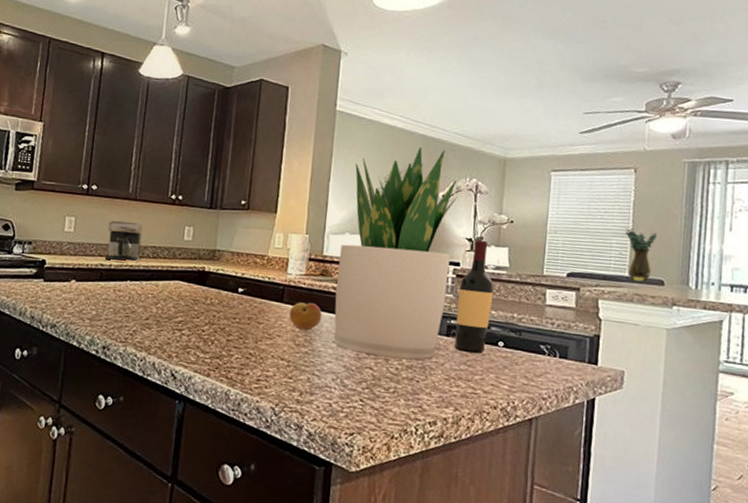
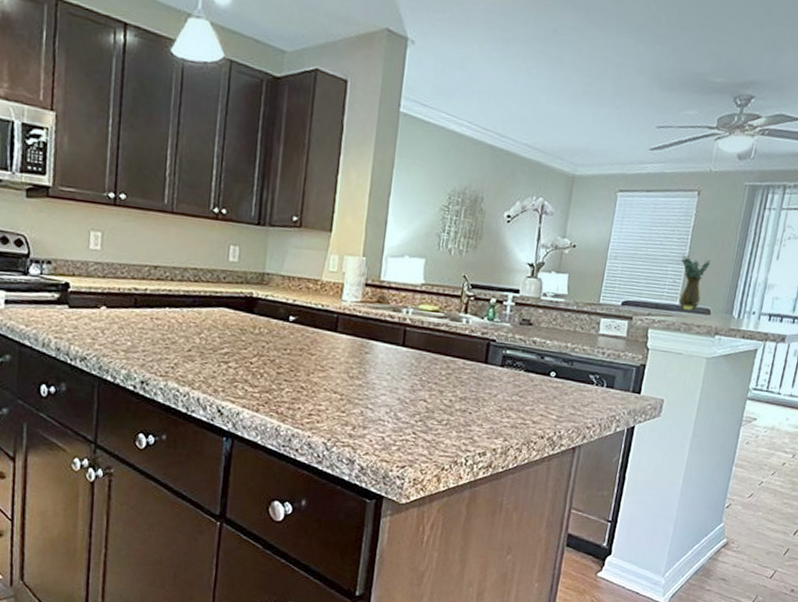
coffee maker: present [104,221,143,264] -> none [138,237,182,288]
fruit: present [289,302,322,331] -> none [343,331,378,362]
planter: present [334,147,459,360] -> none [389,160,524,392]
wine bottle: present [454,240,494,355] -> none [508,265,552,385]

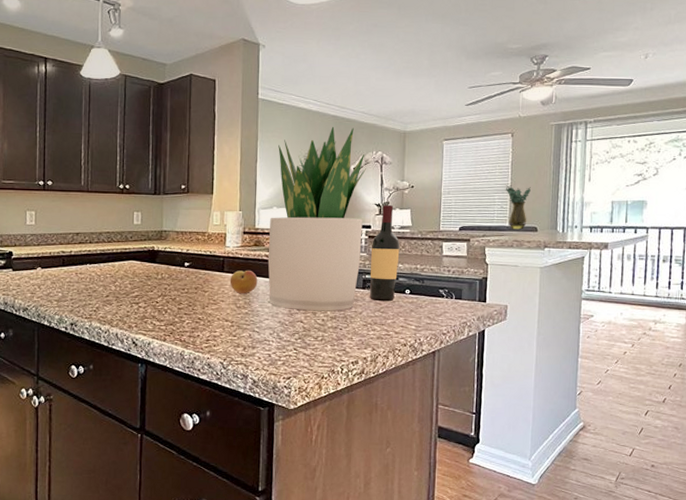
fruit: none [343,331,378,362] -> present [229,270,258,294]
planter: none [389,160,524,392] -> present [267,127,367,312]
wine bottle: none [508,265,552,385] -> present [370,204,400,302]

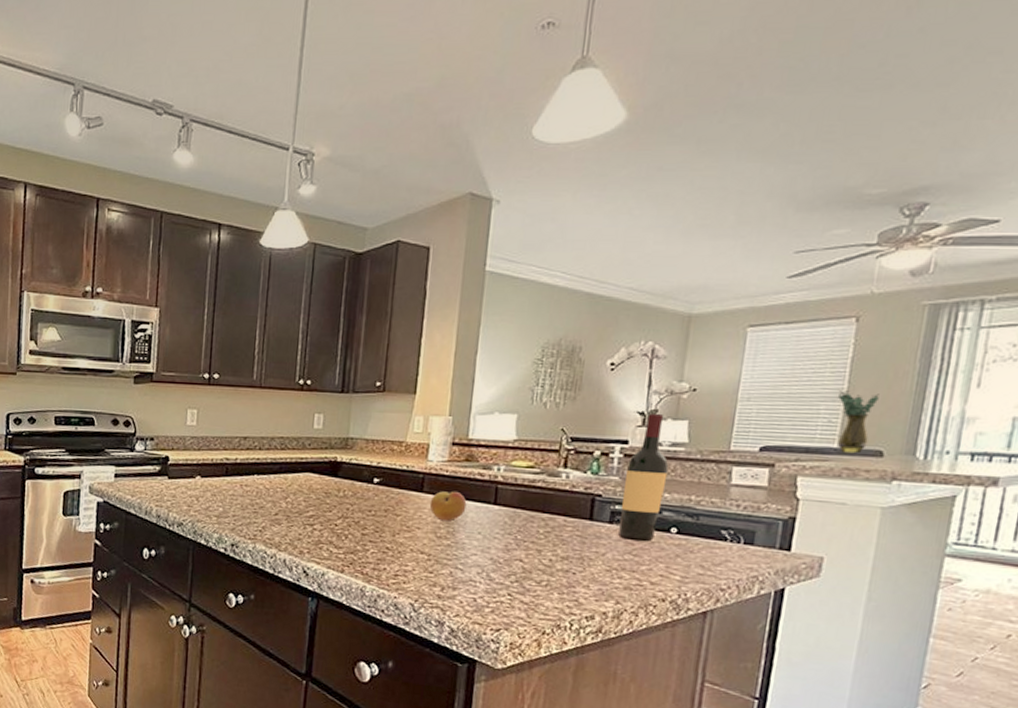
planter: present [267,127,367,312] -> none [480,308,630,551]

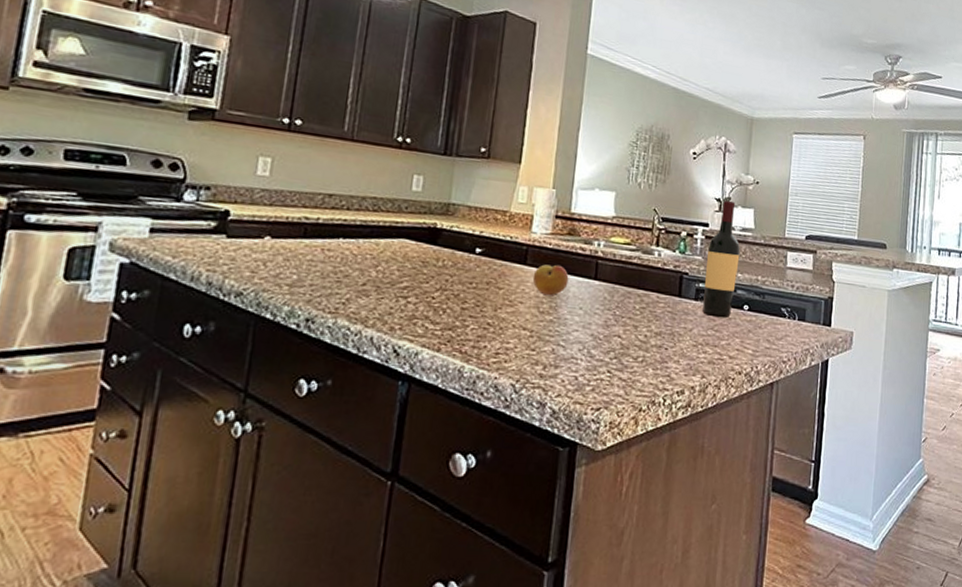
vase: present [838,390,879,454] -> none [856,193,881,246]

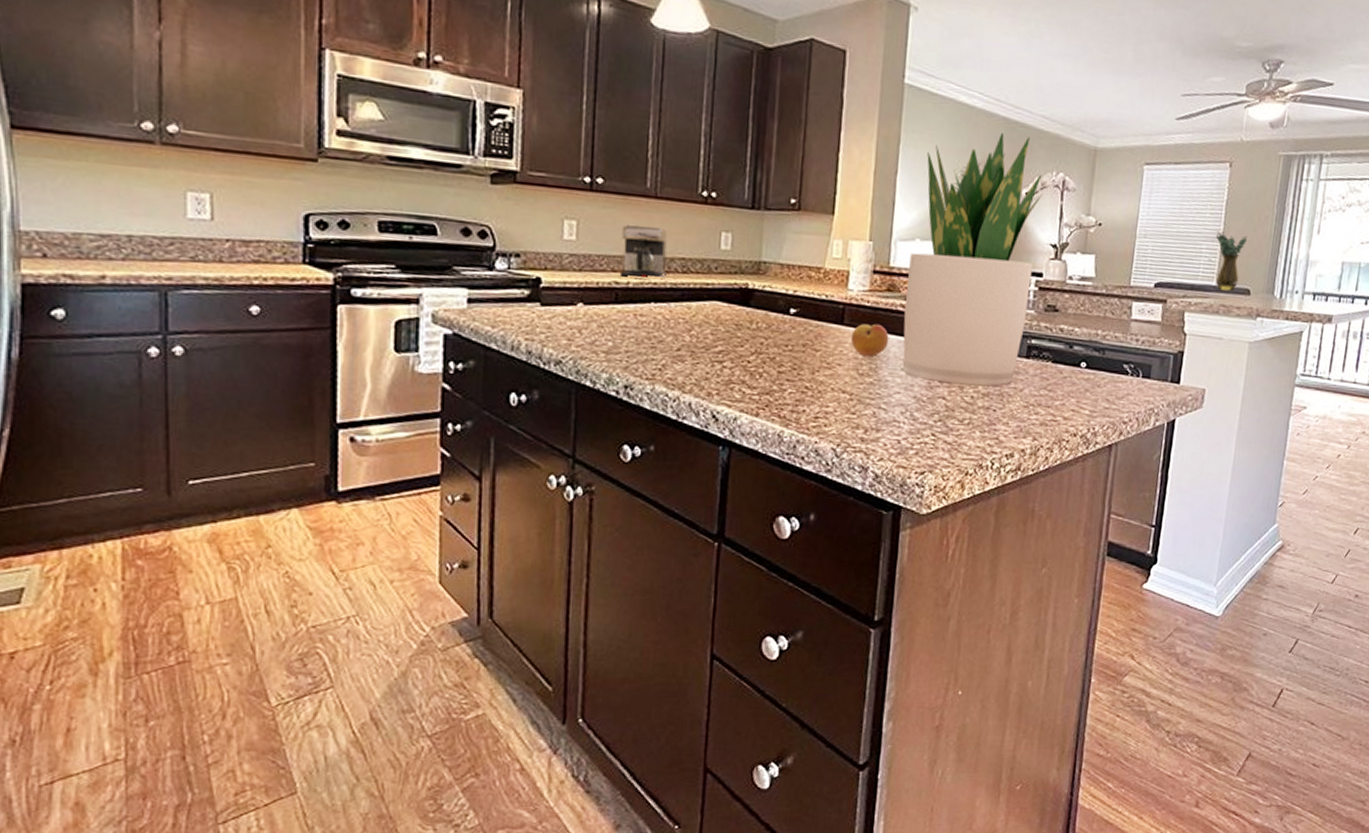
coffee maker: none [310,164,361,217] -> present [619,225,667,281]
planter: none [581,101,708,326] -> present [903,133,1044,387]
wine bottle: present [702,200,741,319] -> none [1034,246,1079,377]
vase: none [856,193,881,246] -> present [1216,231,1247,292]

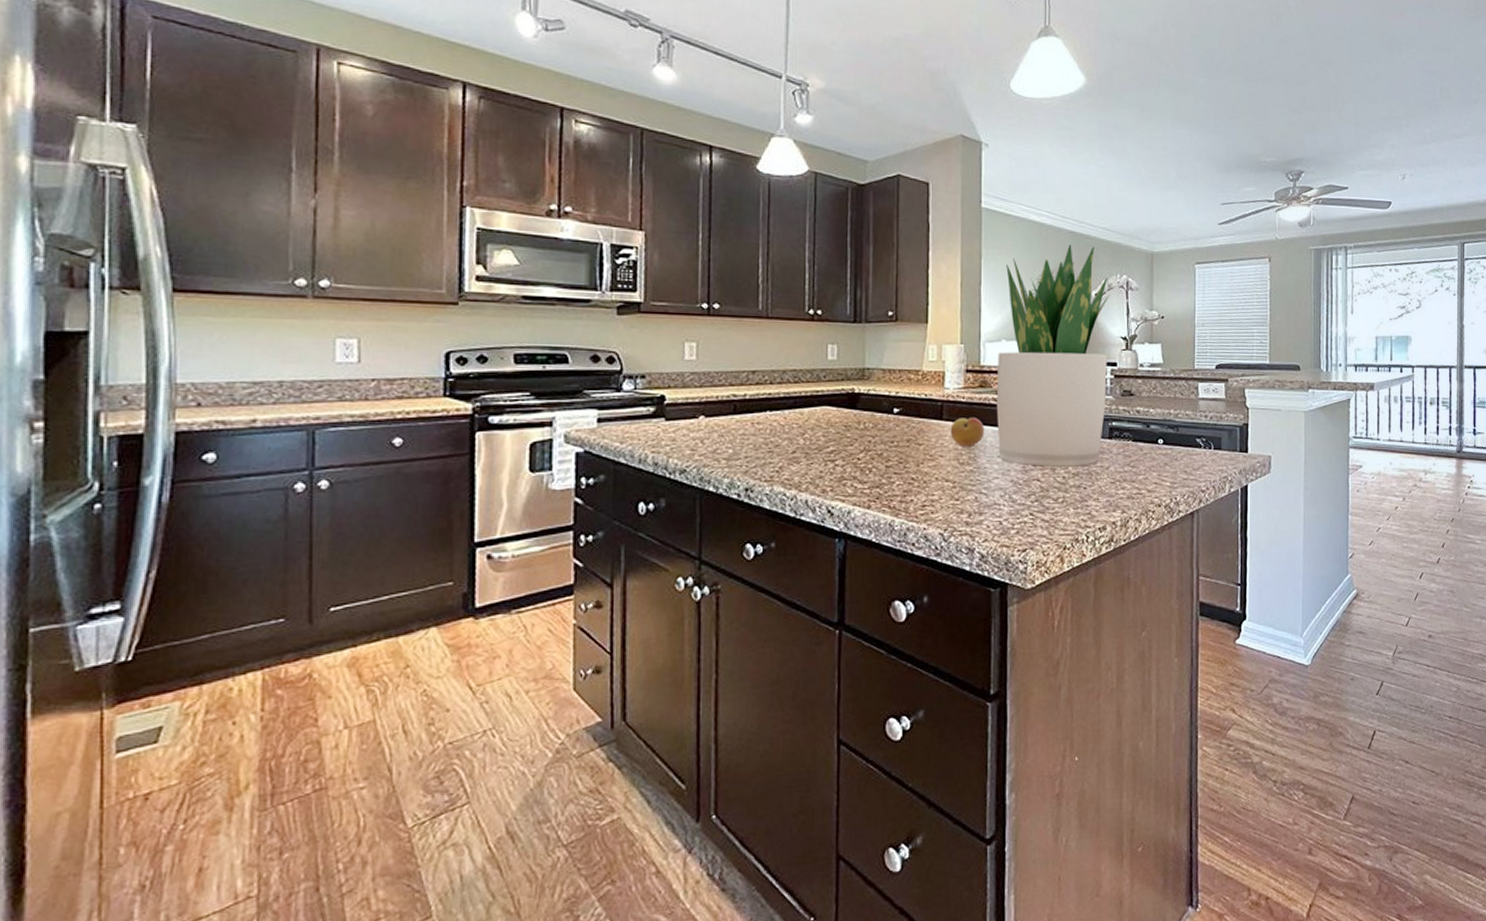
coffee maker: present [619,225,667,281] -> none [737,344,780,392]
vase: present [1216,231,1247,292] -> none [1265,317,1291,368]

